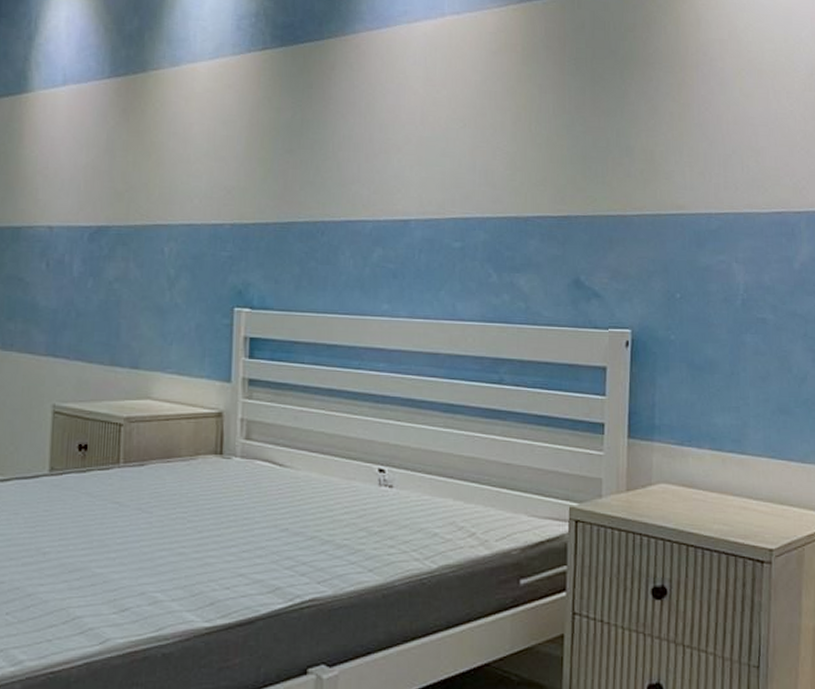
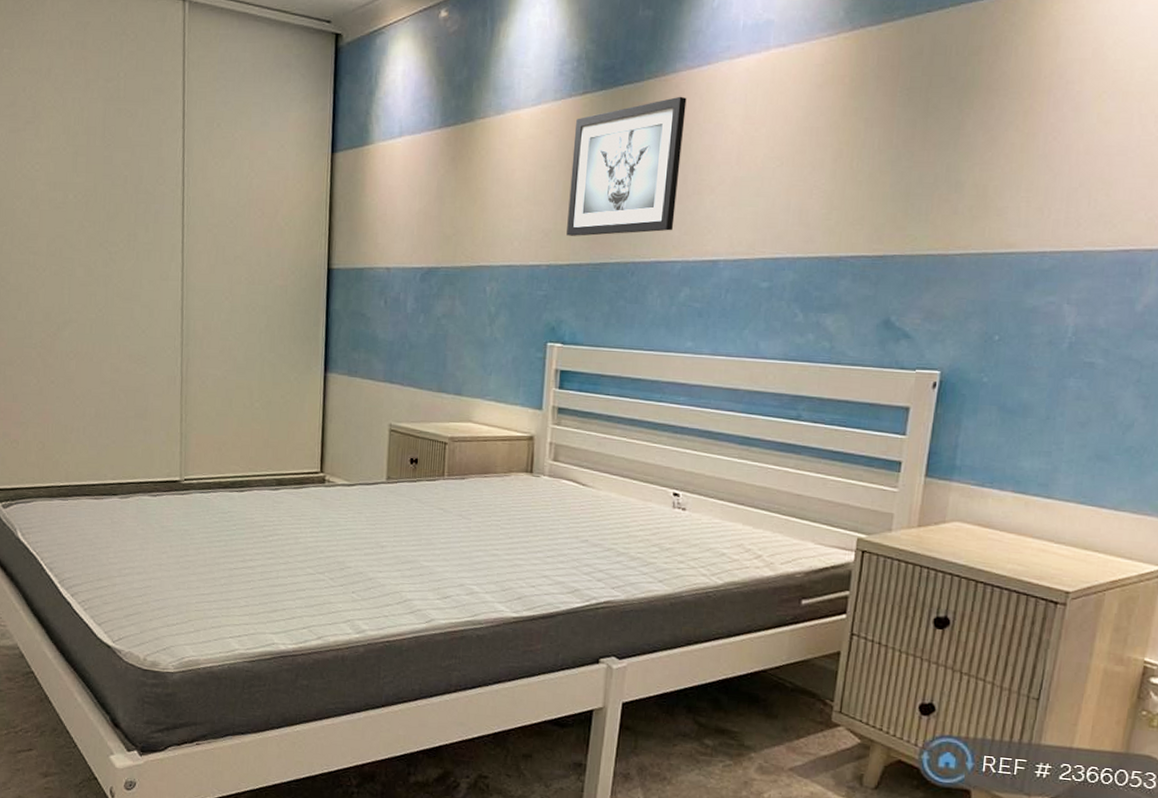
wall art: none [251,56,368,194] -> present [566,96,687,236]

